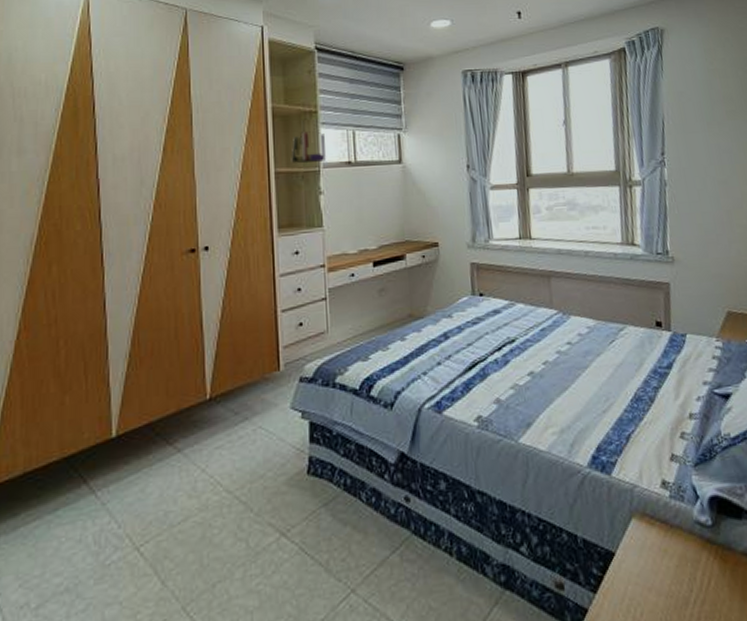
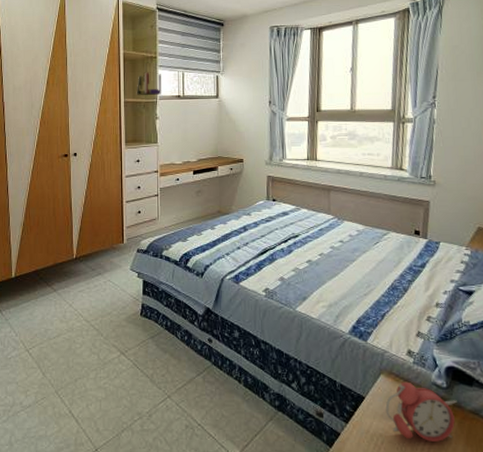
alarm clock: none [641,523,727,603] -> present [385,381,457,442]

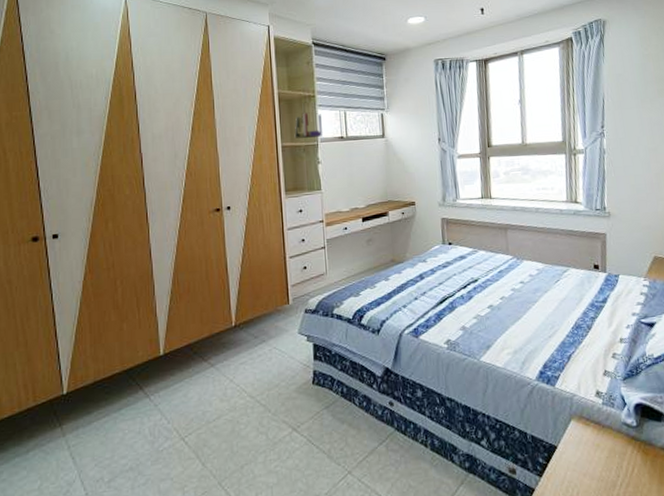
alarm clock: present [385,381,457,442] -> none [578,424,648,486]

